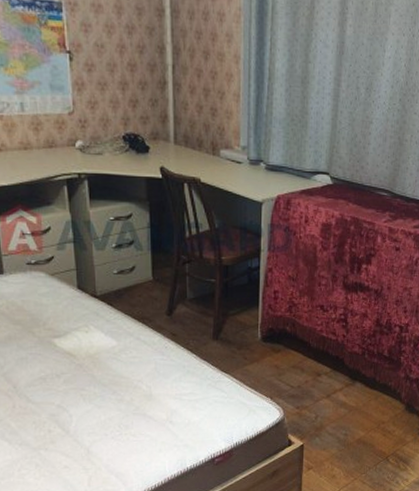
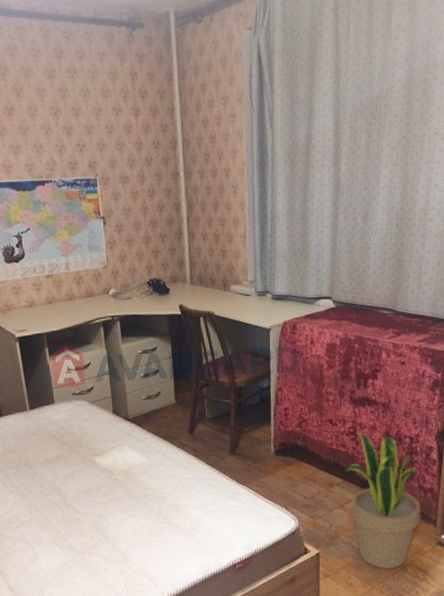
potted plant: none [333,317,405,460] -> present [345,430,420,569]

